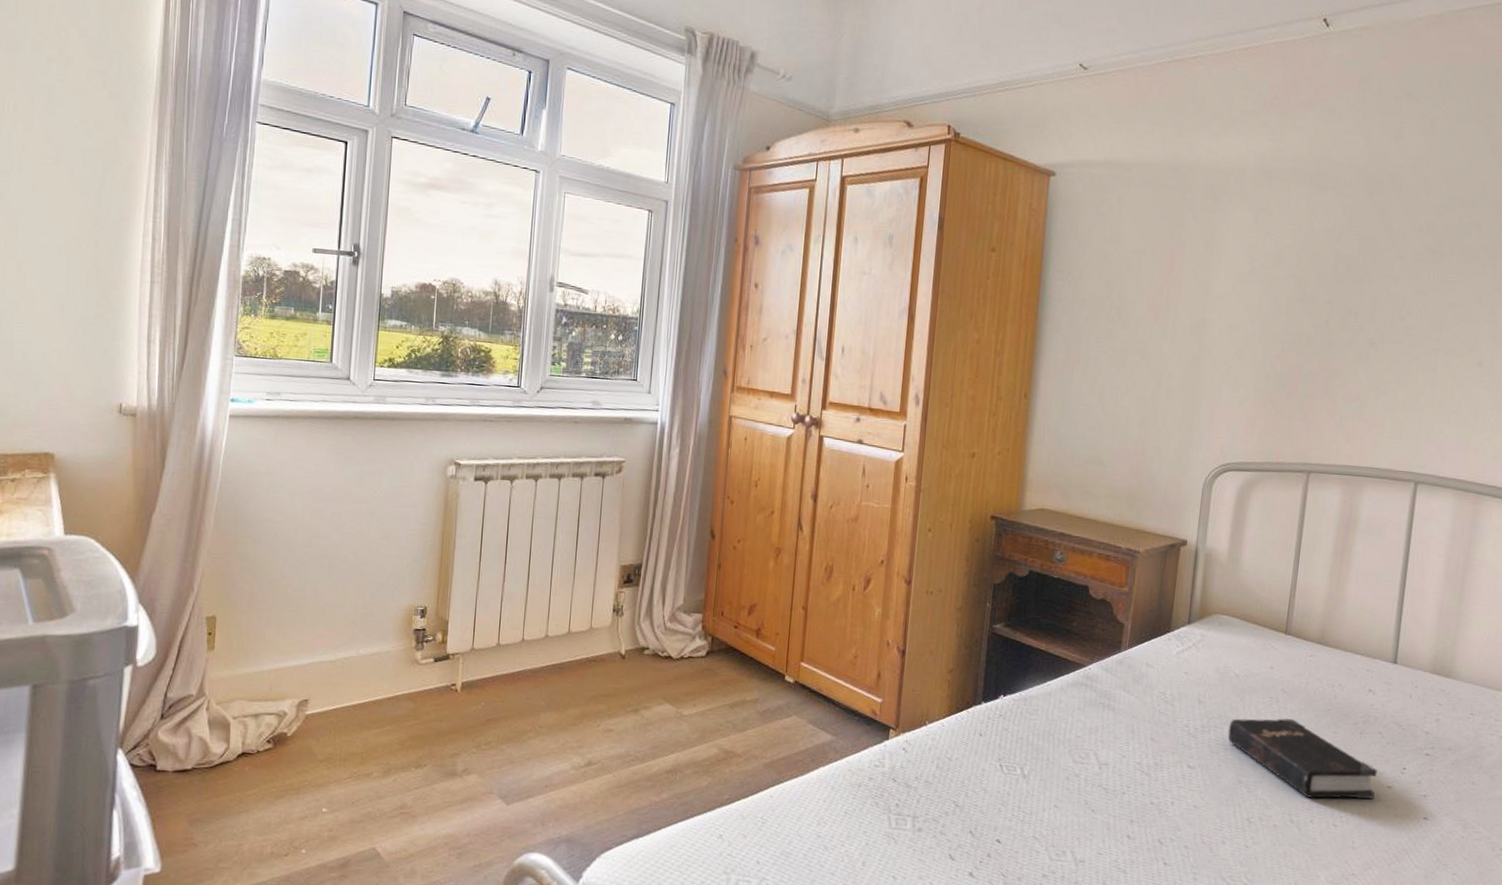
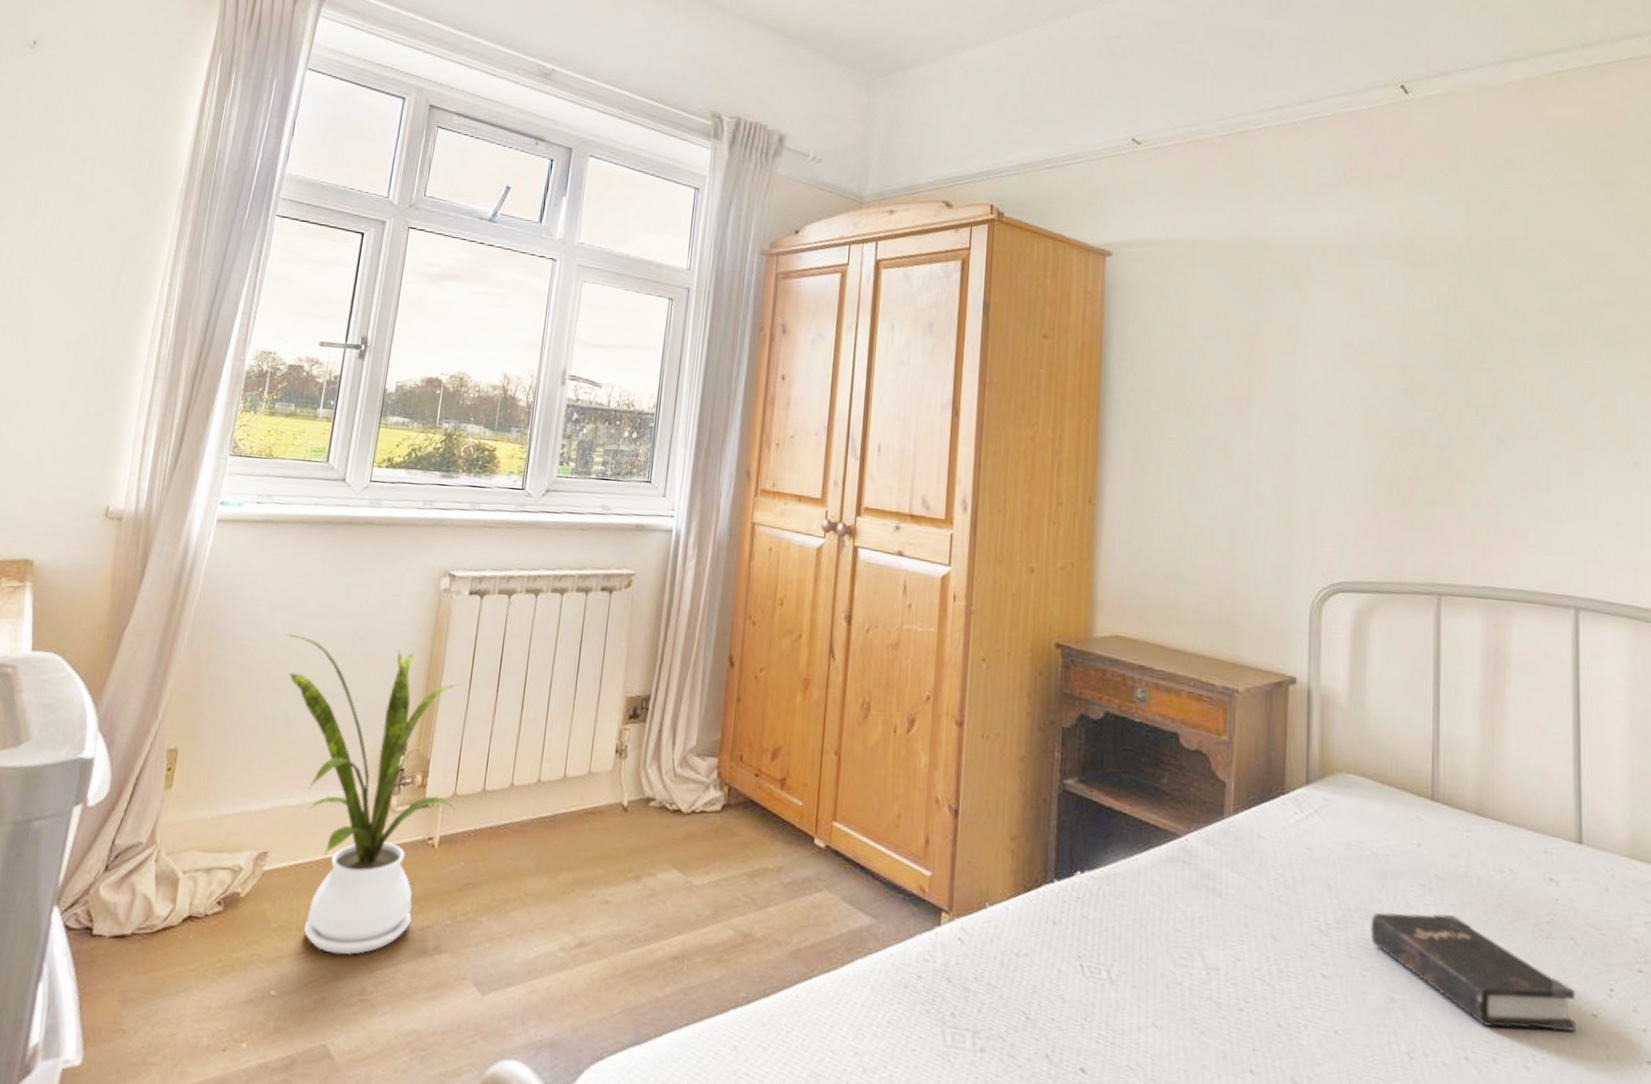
house plant: none [307,517,474,779] -> present [286,634,458,955]

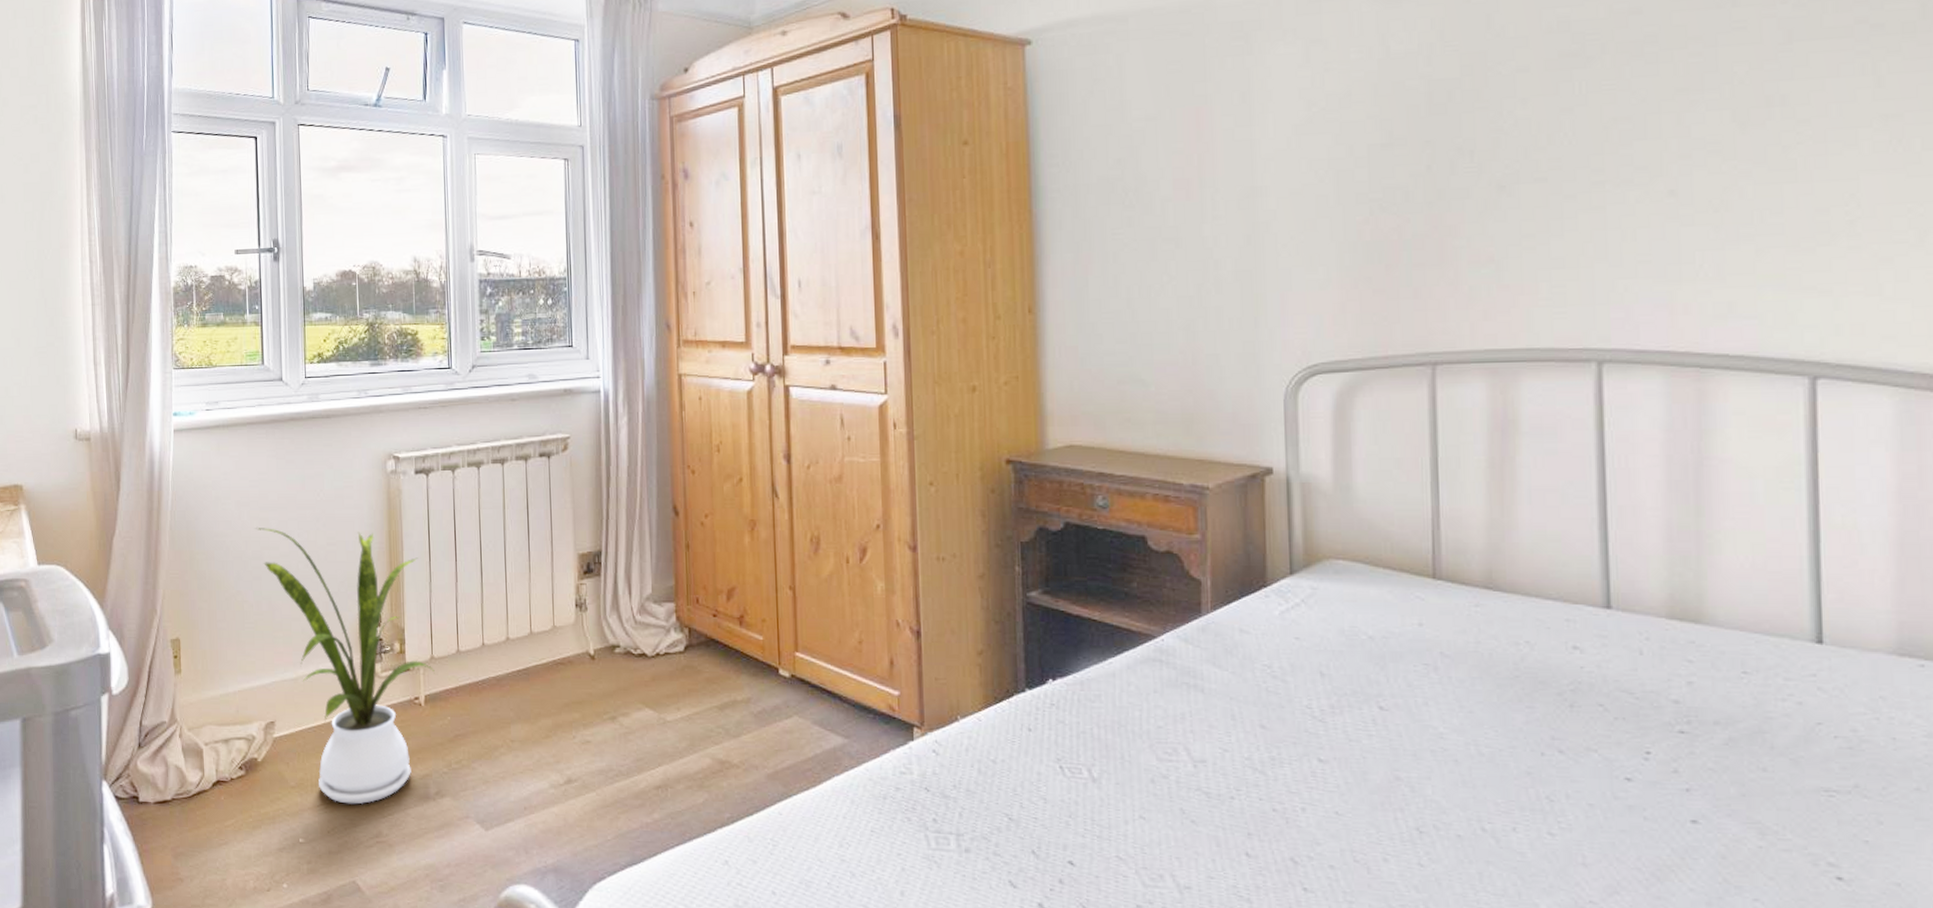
hardback book: present [1370,912,1576,1032] -> none [1369,691,1606,798]

